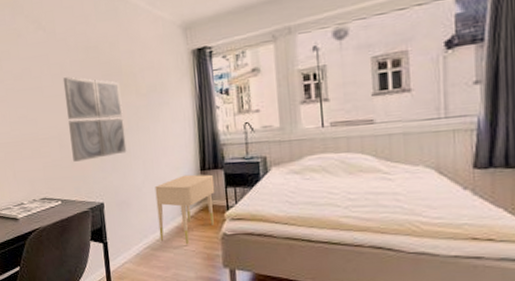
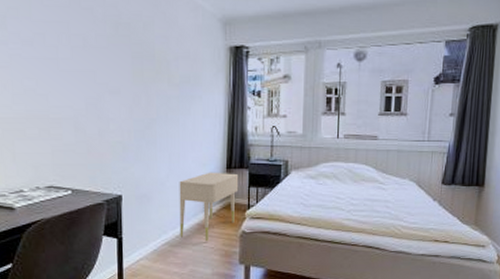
wall art: present [63,77,127,162] -> none [85,52,153,148]

